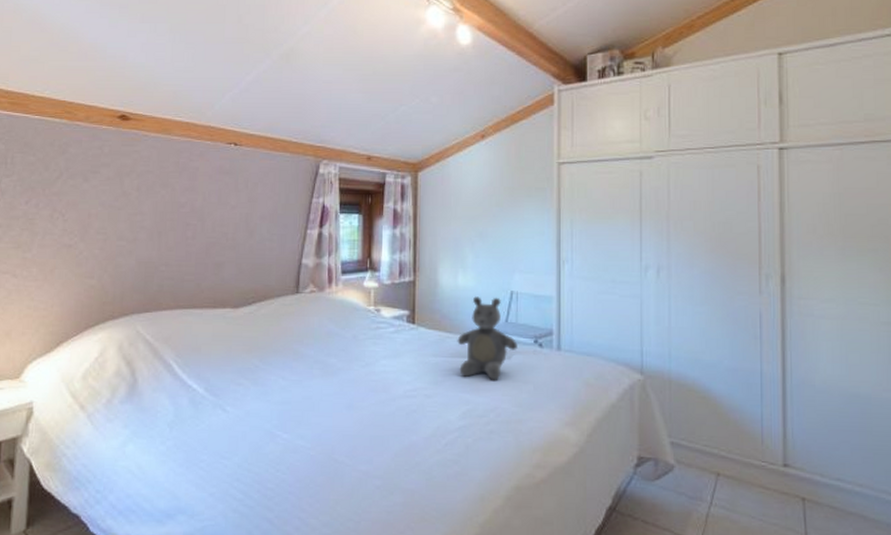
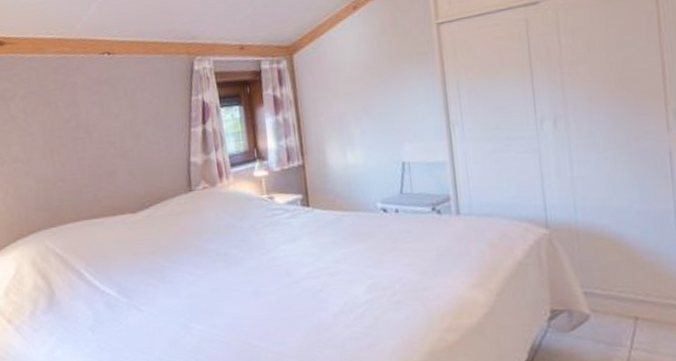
teddy bear: present [457,296,518,380] -> none [353,170,416,252]

